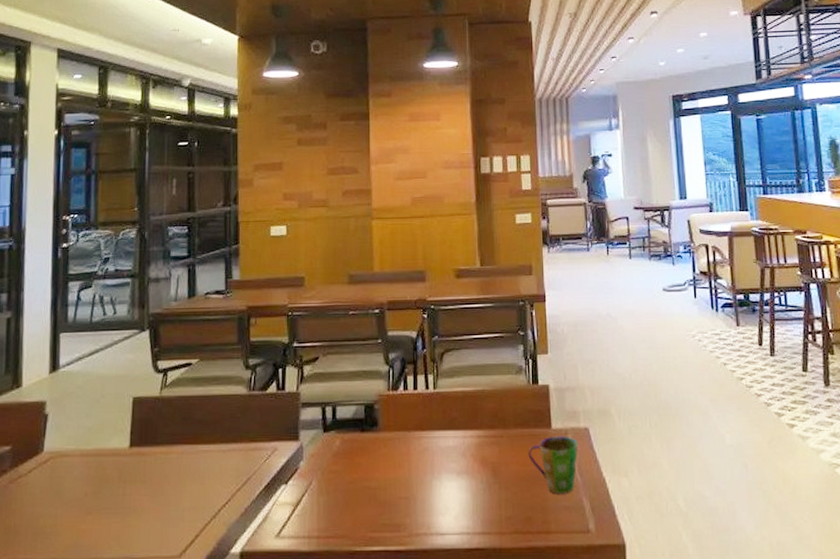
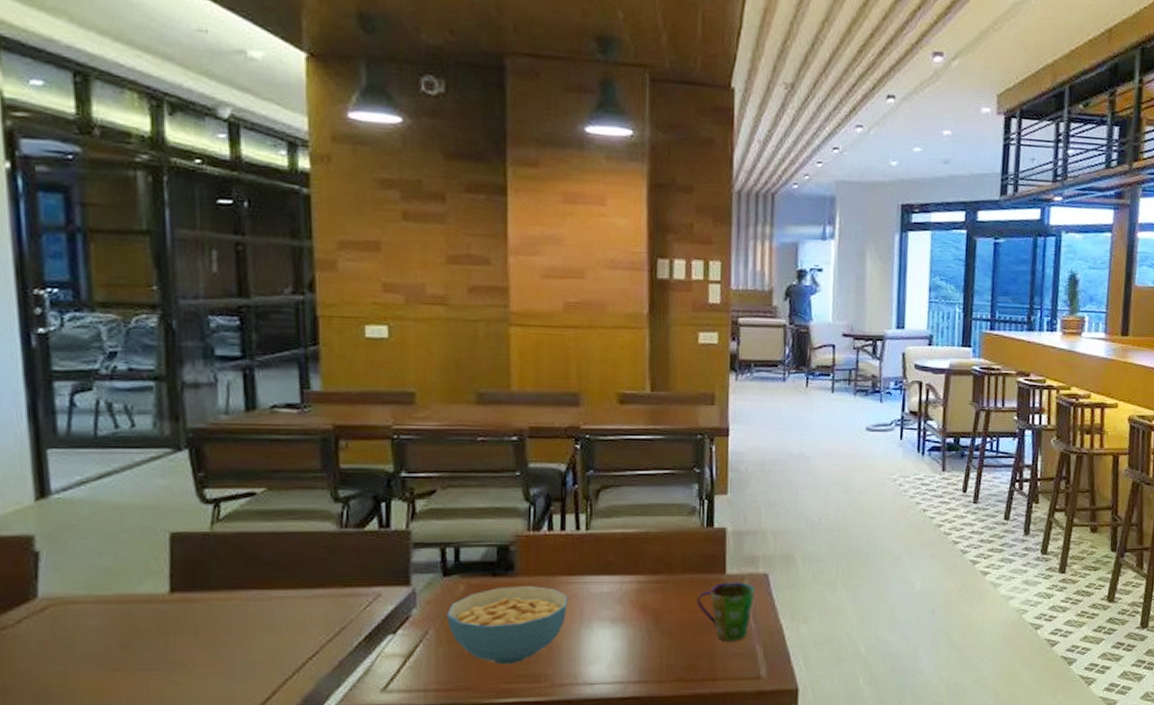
cereal bowl: none [326,441,421,514] -> present [447,586,568,665]

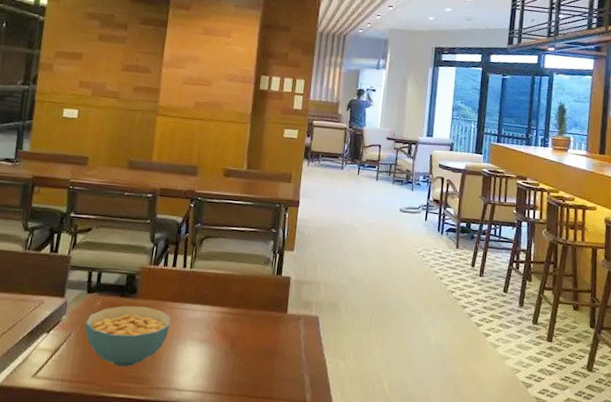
cup: present [696,582,755,641] -> none [263,320,308,368]

